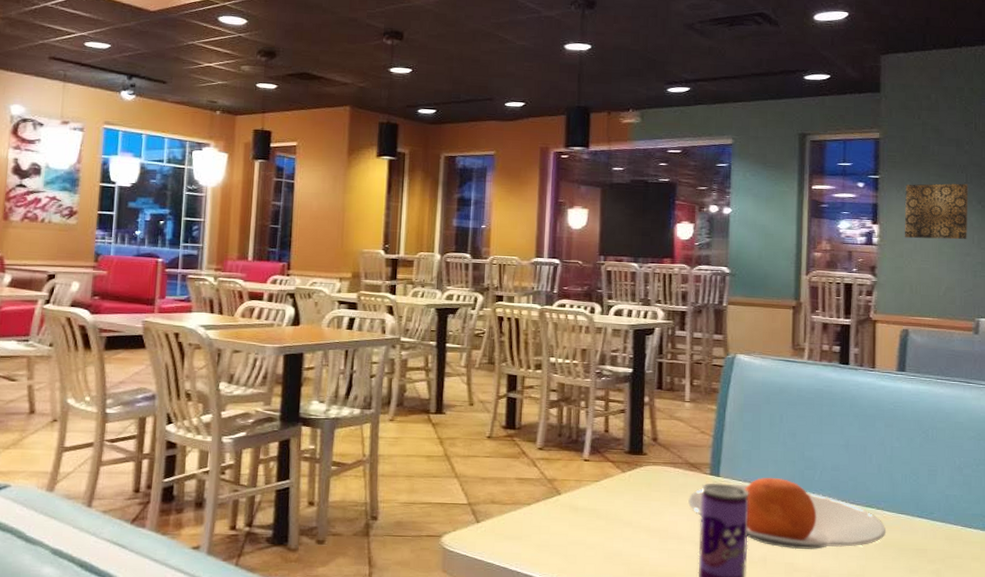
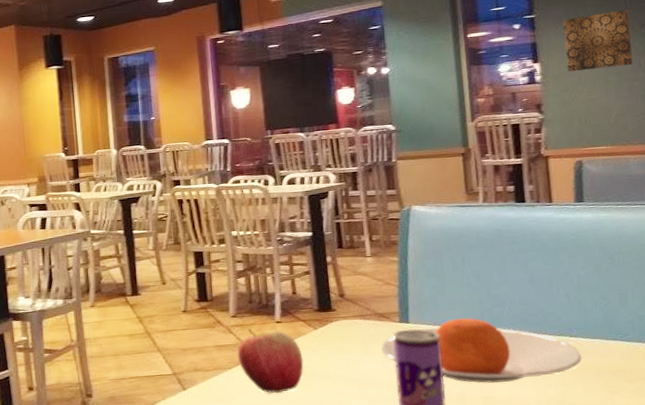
apple: none [539,464,607,537] -> present [237,328,304,394]

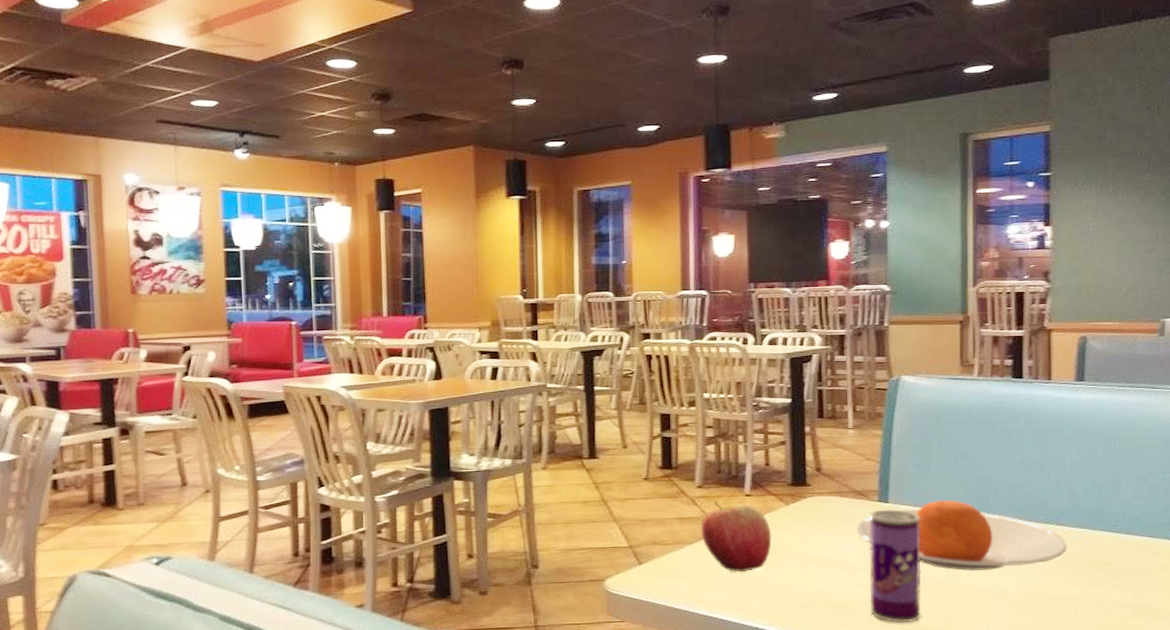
wall art: present [563,9,633,72] -> none [1080,173,1151,239]

